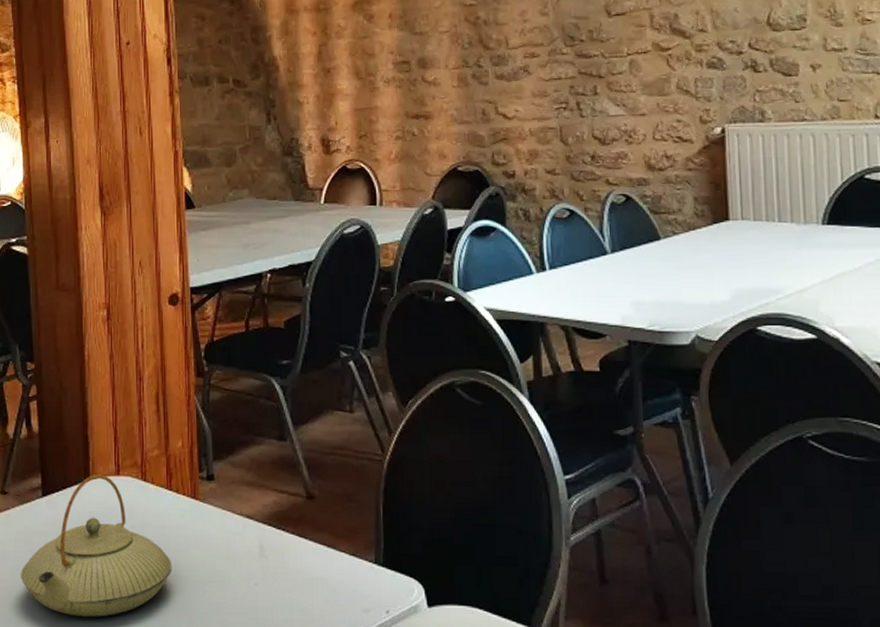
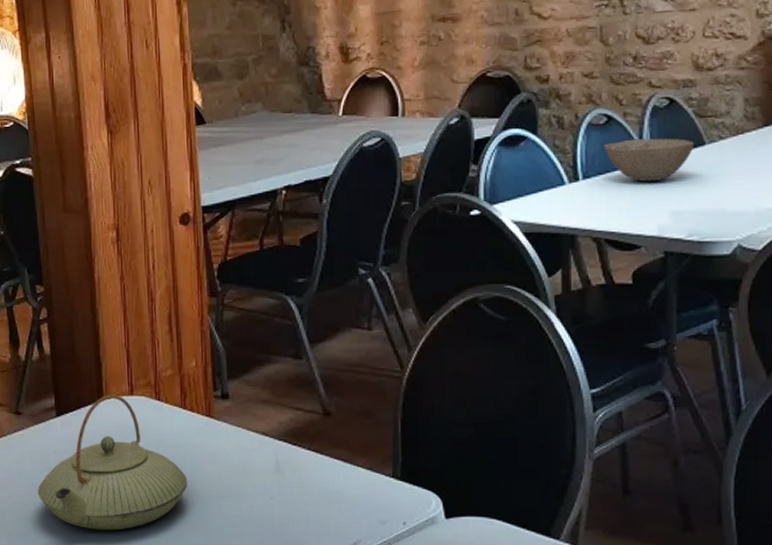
bowl: none [568,232,651,273] -> present [604,138,695,182]

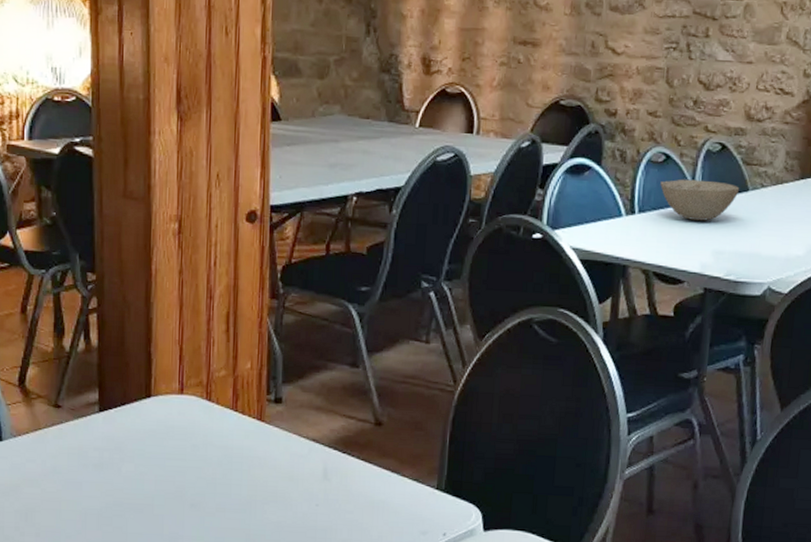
teapot: present [37,394,188,530] -> none [72,392,233,532]

